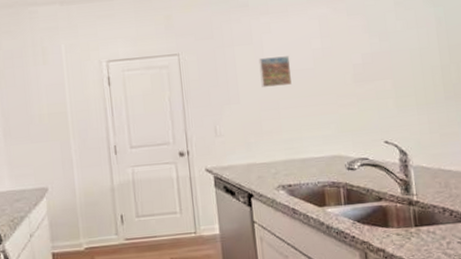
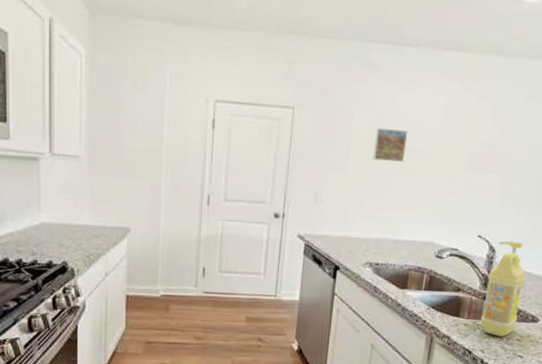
detergent: none [407,140,452,242] -> present [480,241,525,337]

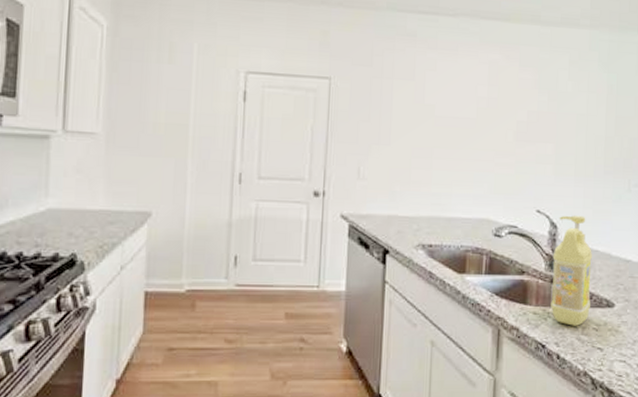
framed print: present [373,128,409,162] -> none [417,98,452,133]

